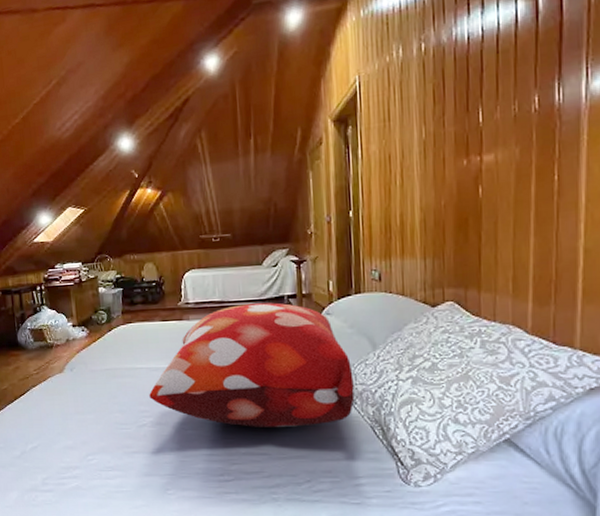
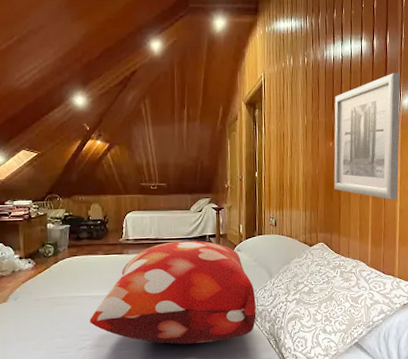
wall art: none [469,40,588,236] -> present [334,73,401,200]

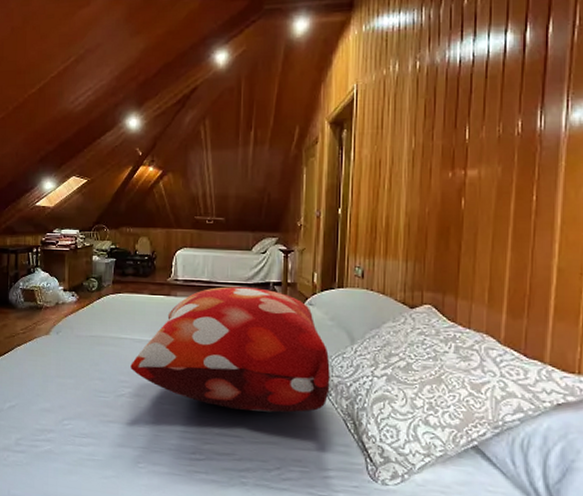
wall art: present [334,73,401,200] -> none [452,75,569,254]

